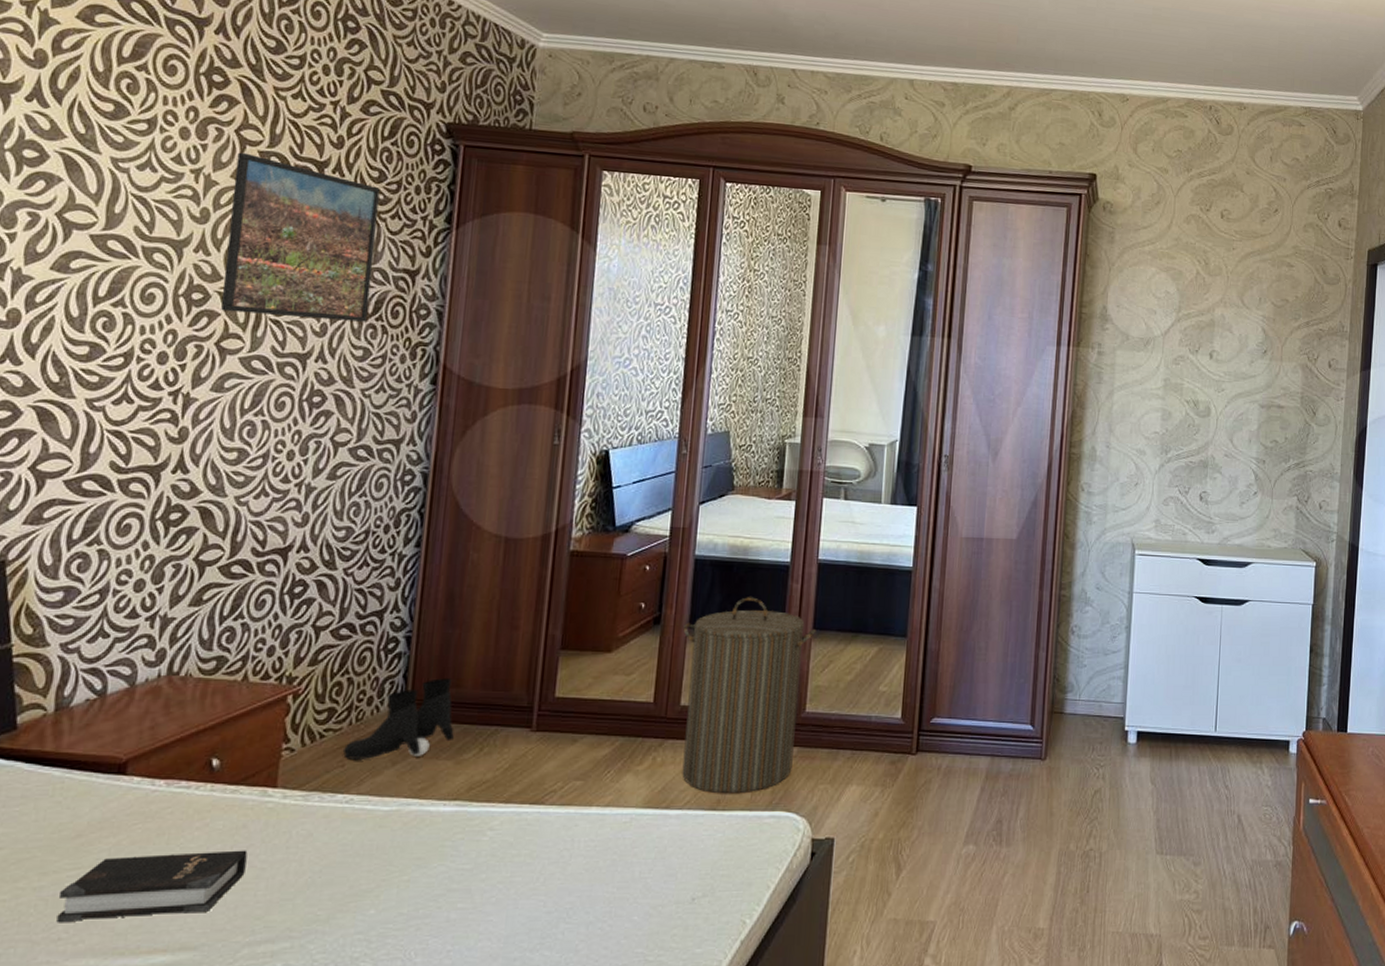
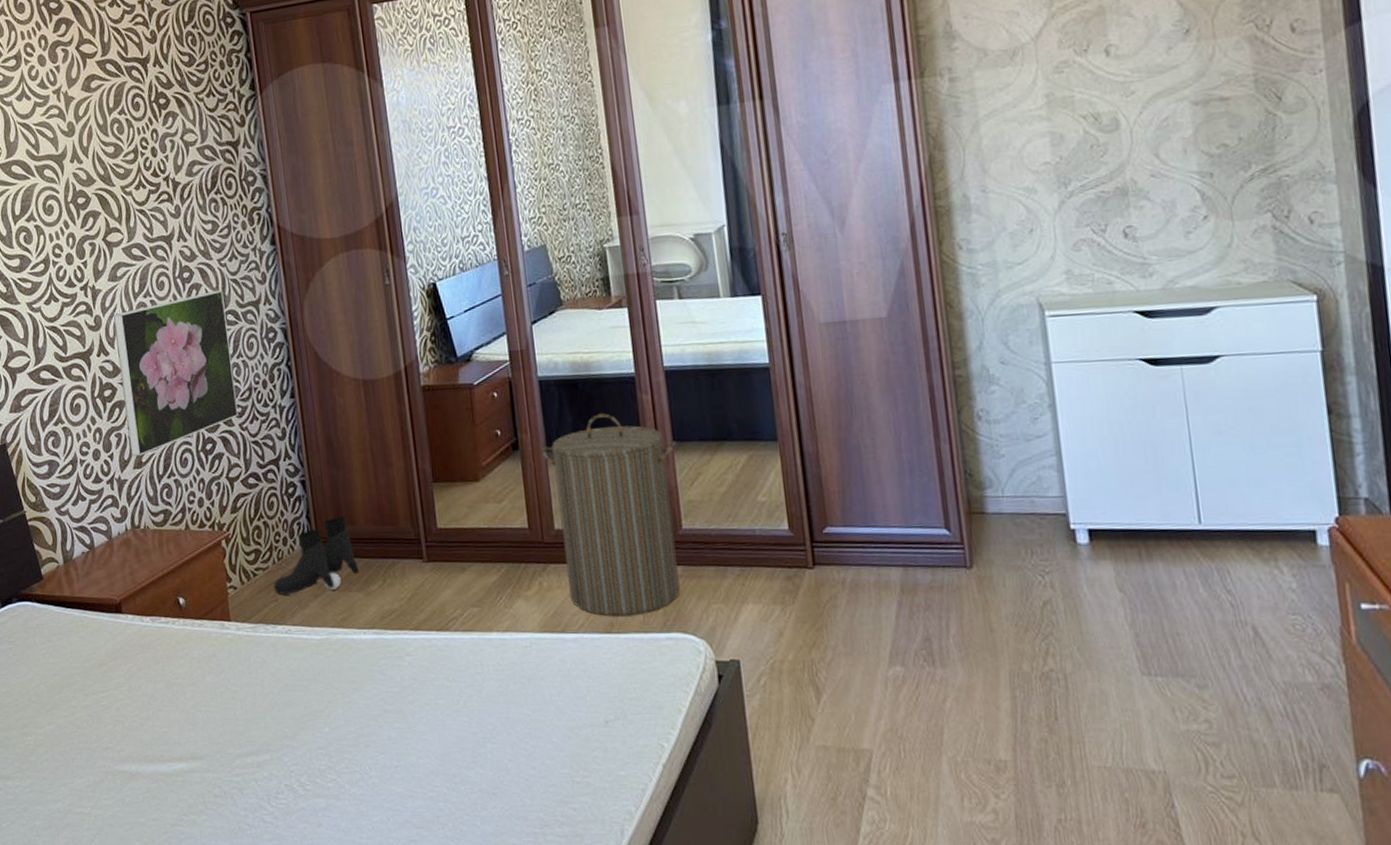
hardback book: present [56,850,248,923] -> none [100,675,223,735]
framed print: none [189,421,359,593] -> present [113,290,238,457]
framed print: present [221,152,380,322] -> none [82,65,208,210]

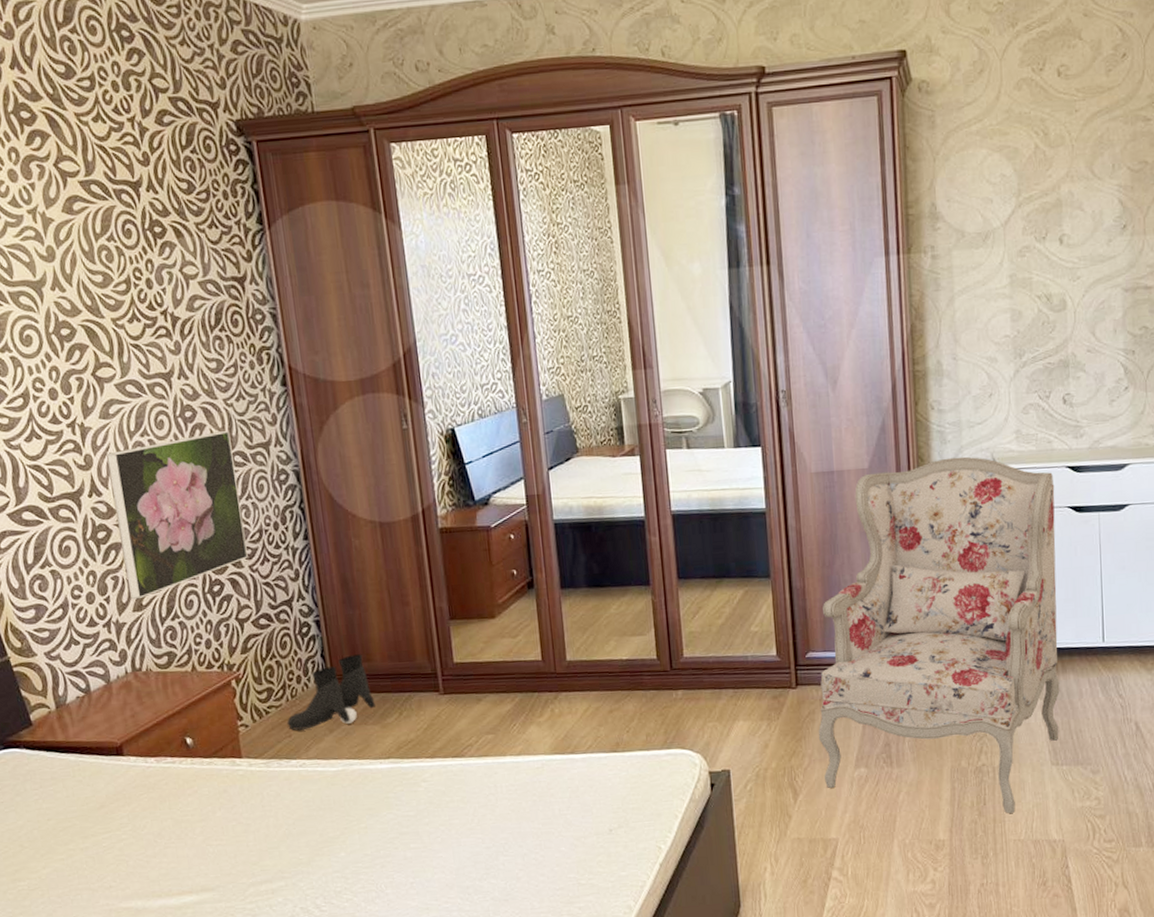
laundry hamper: present [541,413,680,616] -> none [555,554,681,737]
armchair: none [840,302,1149,732] -> present [819,456,1060,813]

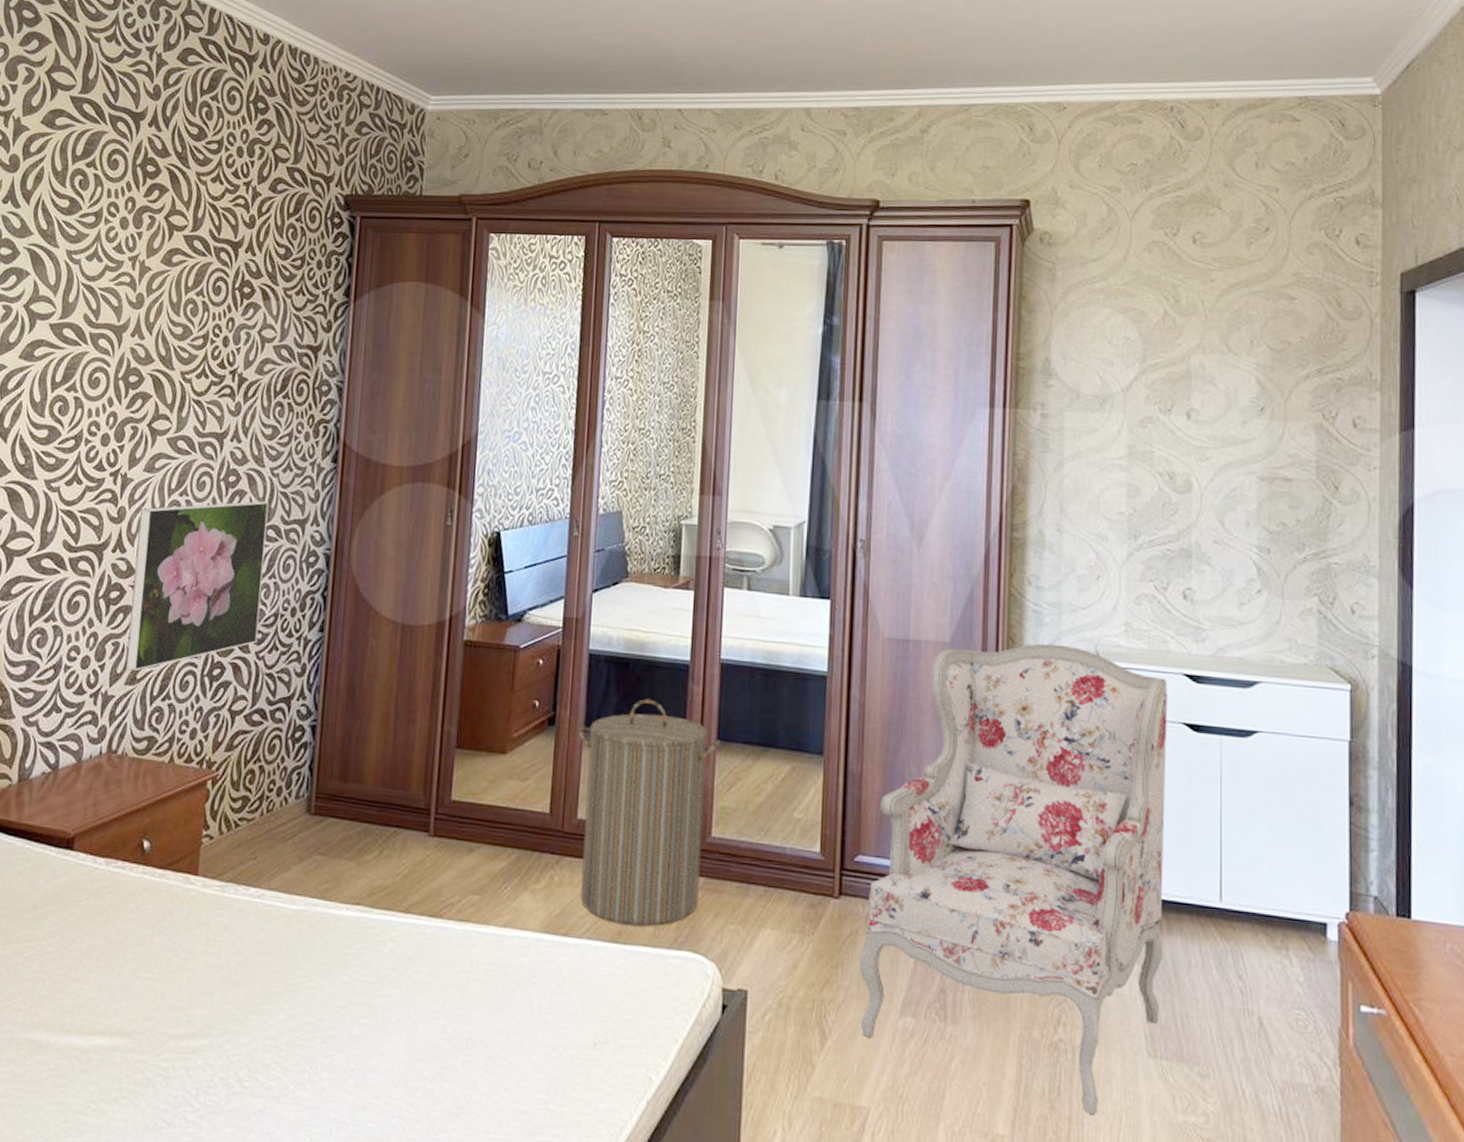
boots: present [286,654,375,730] -> none [255,772,356,854]
laundry hamper: none [555,554,681,737] -> present [578,699,721,926]

